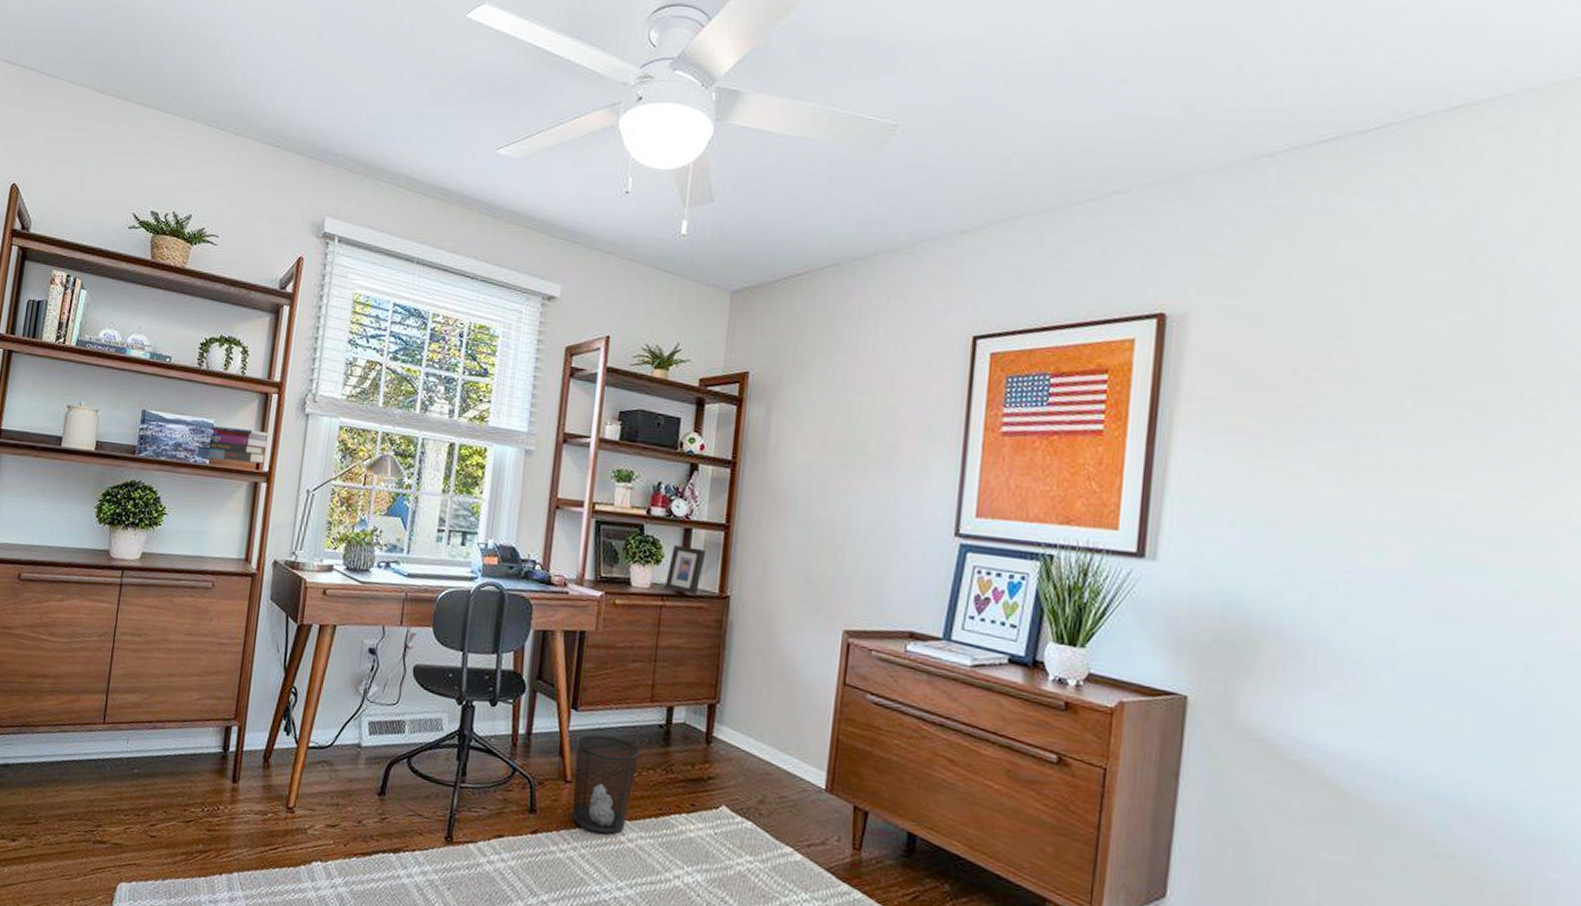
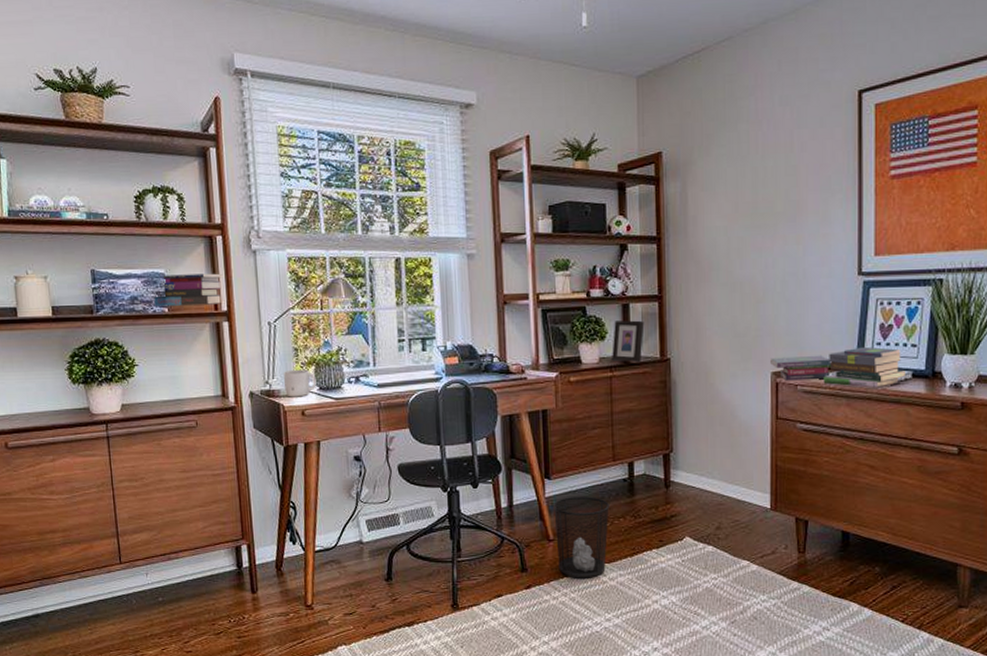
mug: none [310,543,345,575] -> present [283,369,317,397]
books: none [843,613,914,649] -> present [770,355,832,381]
books: none [902,617,1000,670] -> present [823,346,905,389]

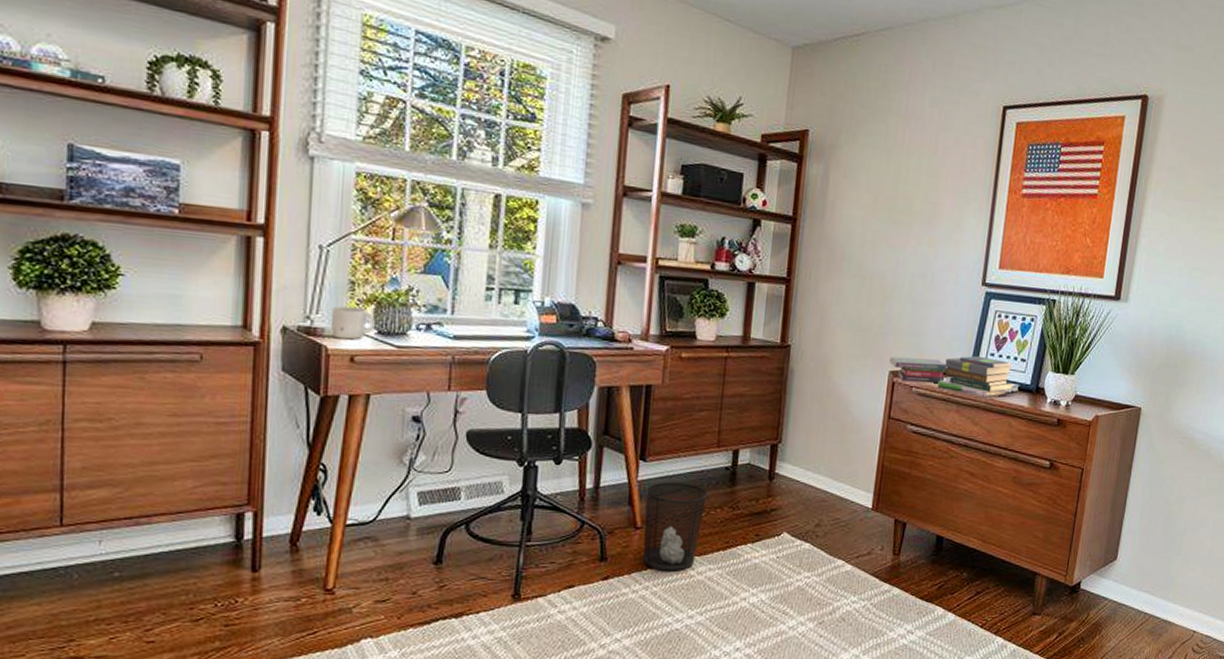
books: present [151,273,223,307] -> none [156,167,264,215]
picture frame: present [612,320,645,363] -> none [729,299,769,346]

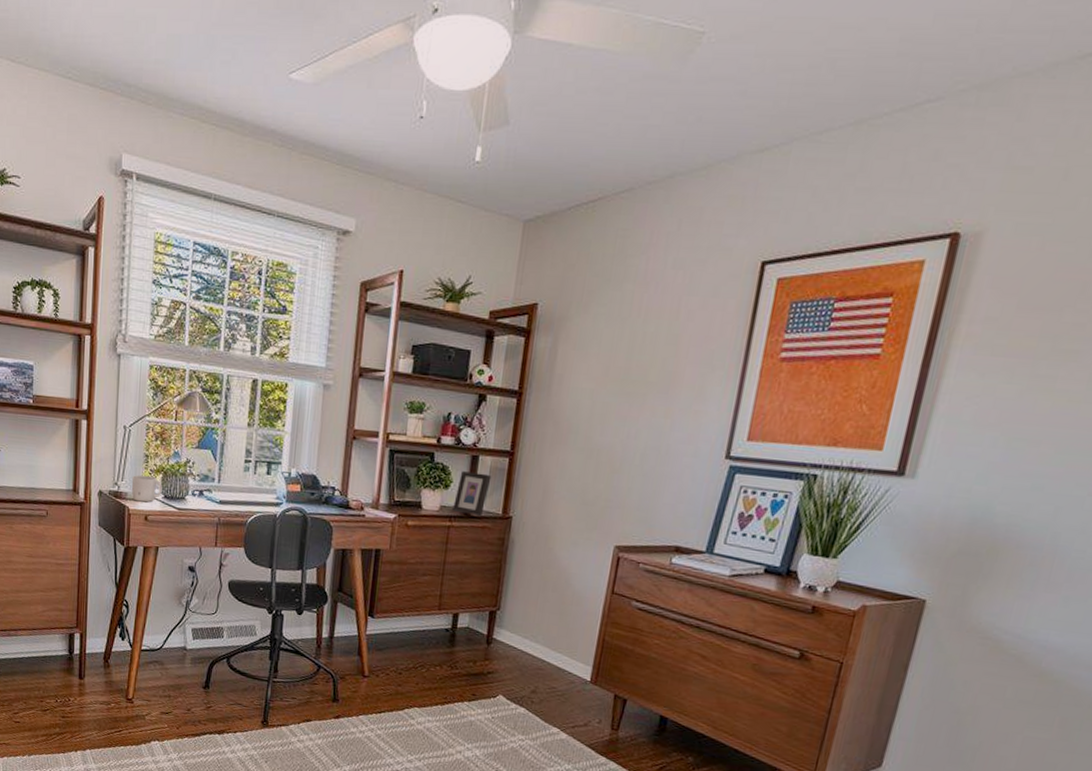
waste bin: present [643,482,707,571] -> none [369,637,428,719]
picture frame: none [729,299,769,346] -> present [453,471,492,517]
books: present [890,356,947,384] -> none [615,531,680,561]
books: present [937,355,1013,399] -> none [667,533,758,580]

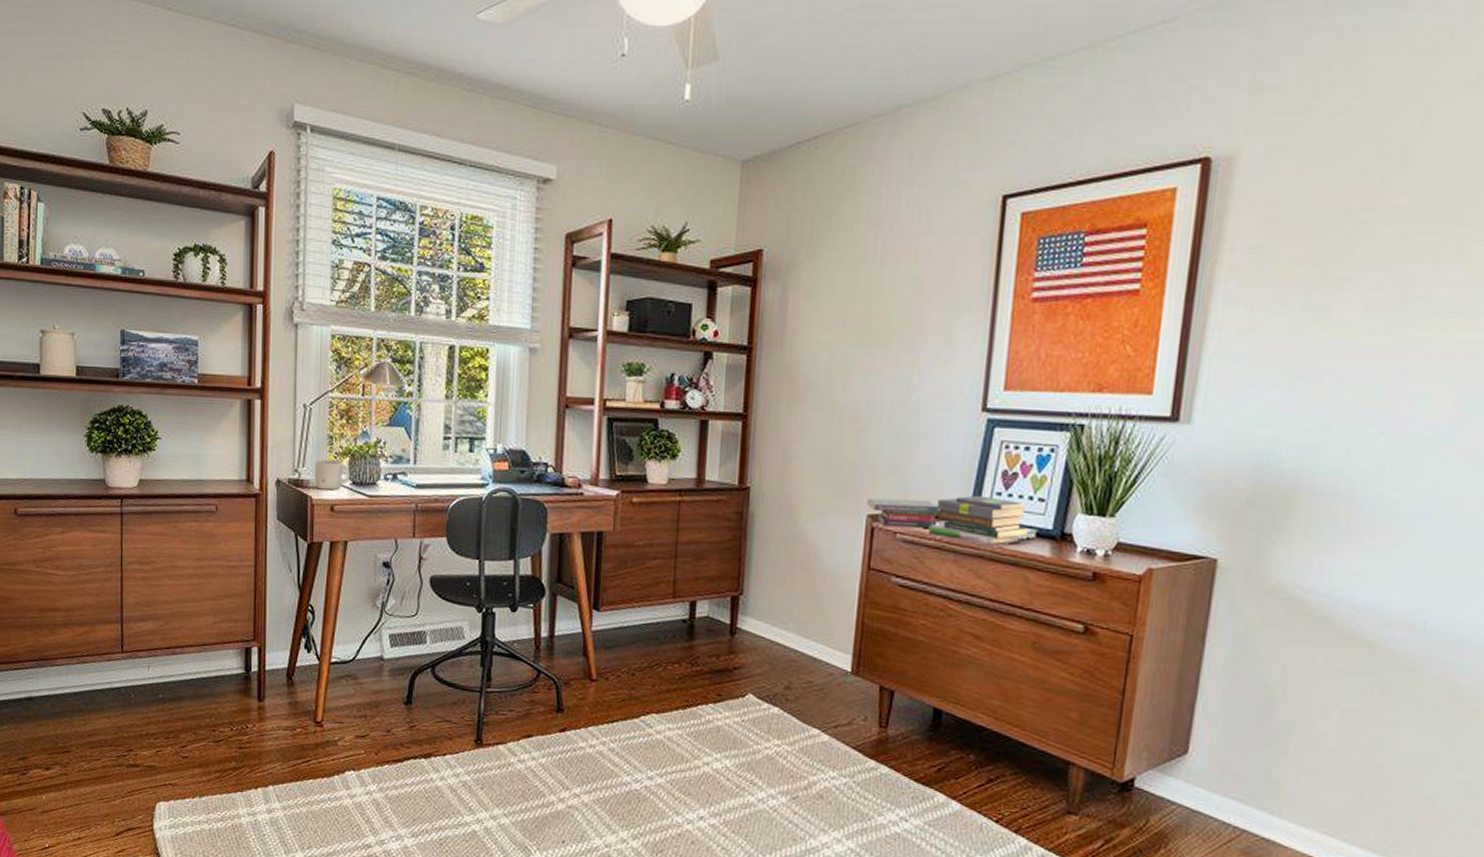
picture frame: present [453,471,492,517] -> none [682,438,724,489]
books: none [615,531,680,561] -> present [867,498,940,529]
books: none [667,533,758,580] -> present [928,495,1028,547]

